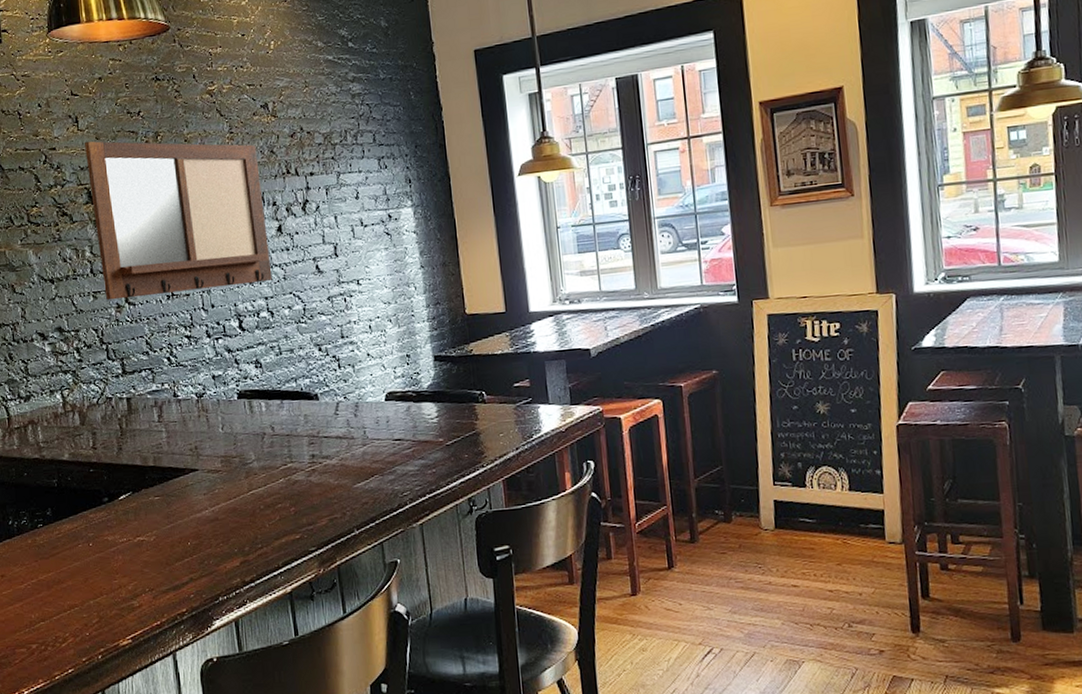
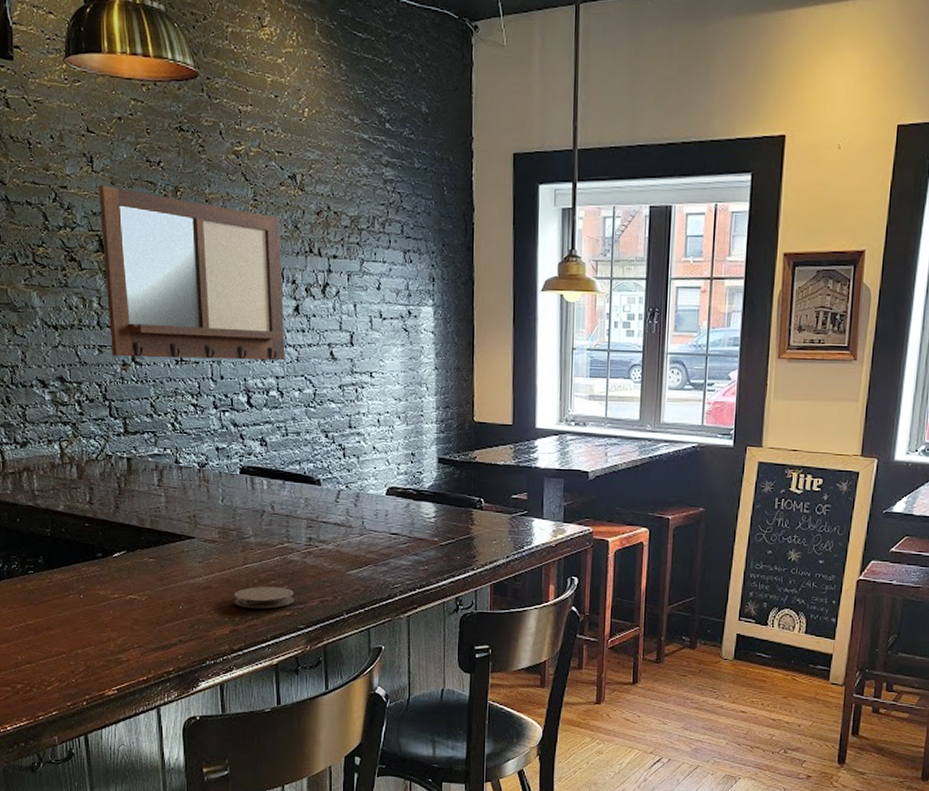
coaster: none [242,510,303,536] -> present [235,586,295,609]

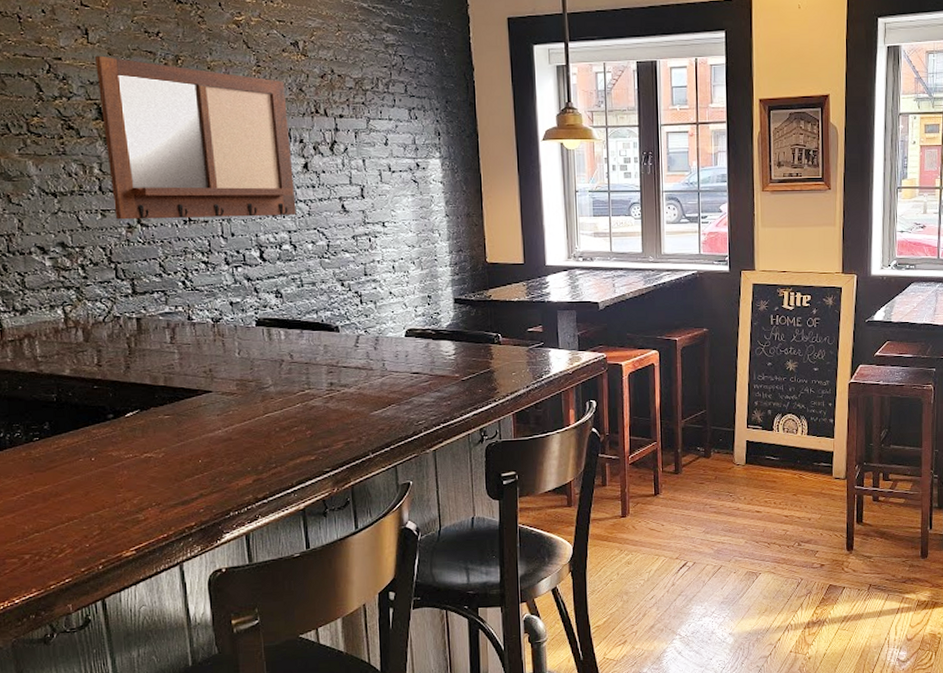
coaster: present [235,586,295,609] -> none [256,433,319,456]

